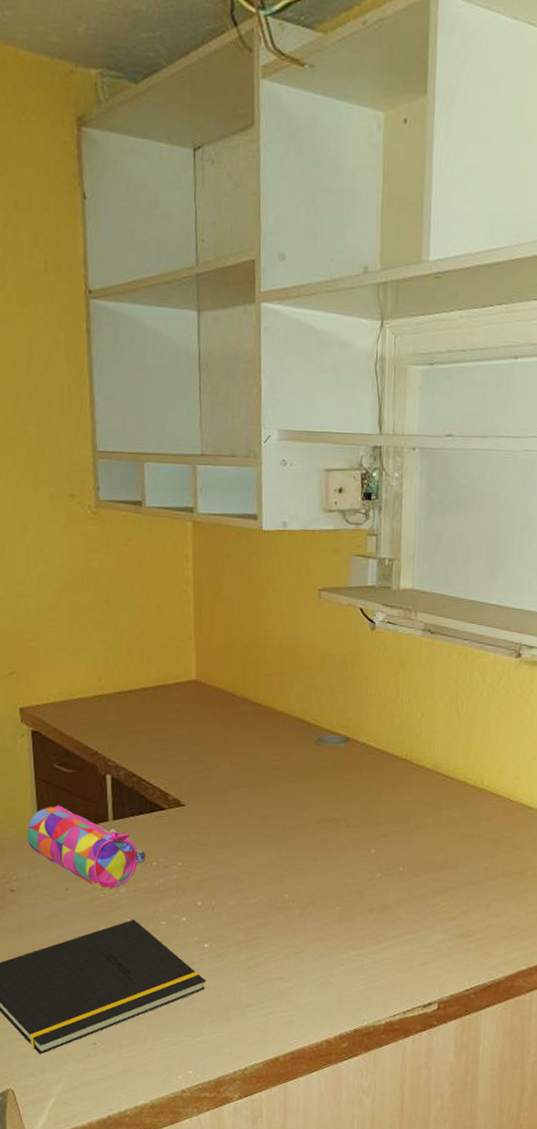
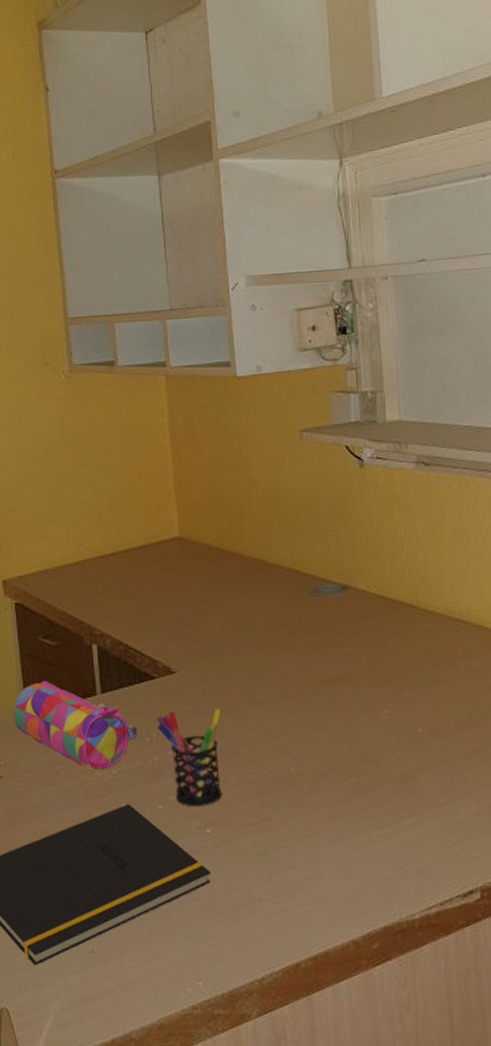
pen holder: none [164,839,225,925] -> present [157,708,222,807]

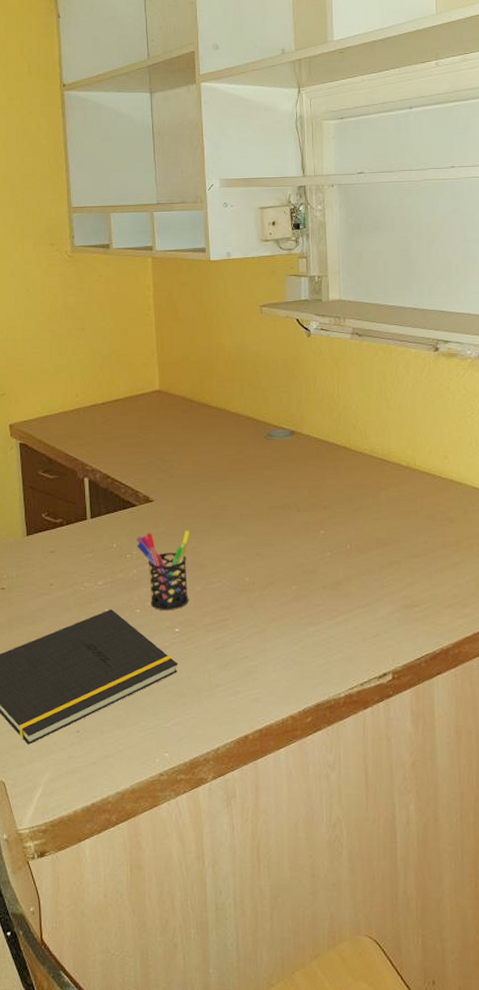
pencil case: present [13,680,137,771] -> none [16,508,120,582]

